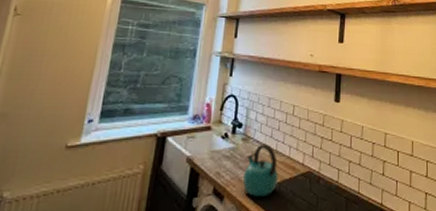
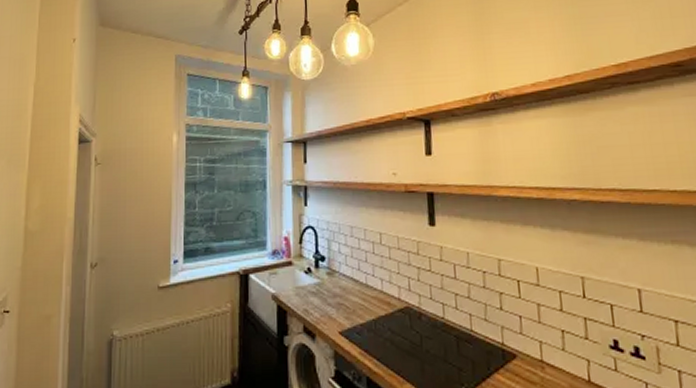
kettle: present [242,143,278,196] -> none [332,277,373,335]

